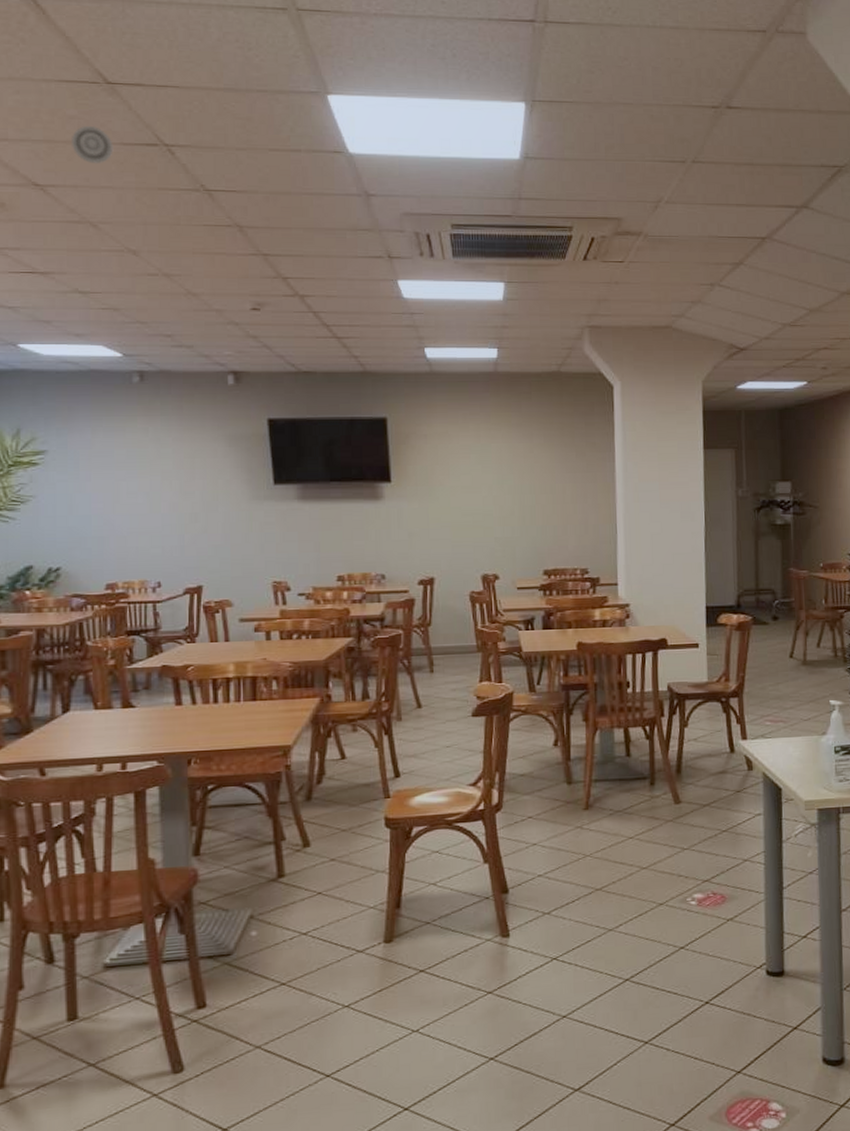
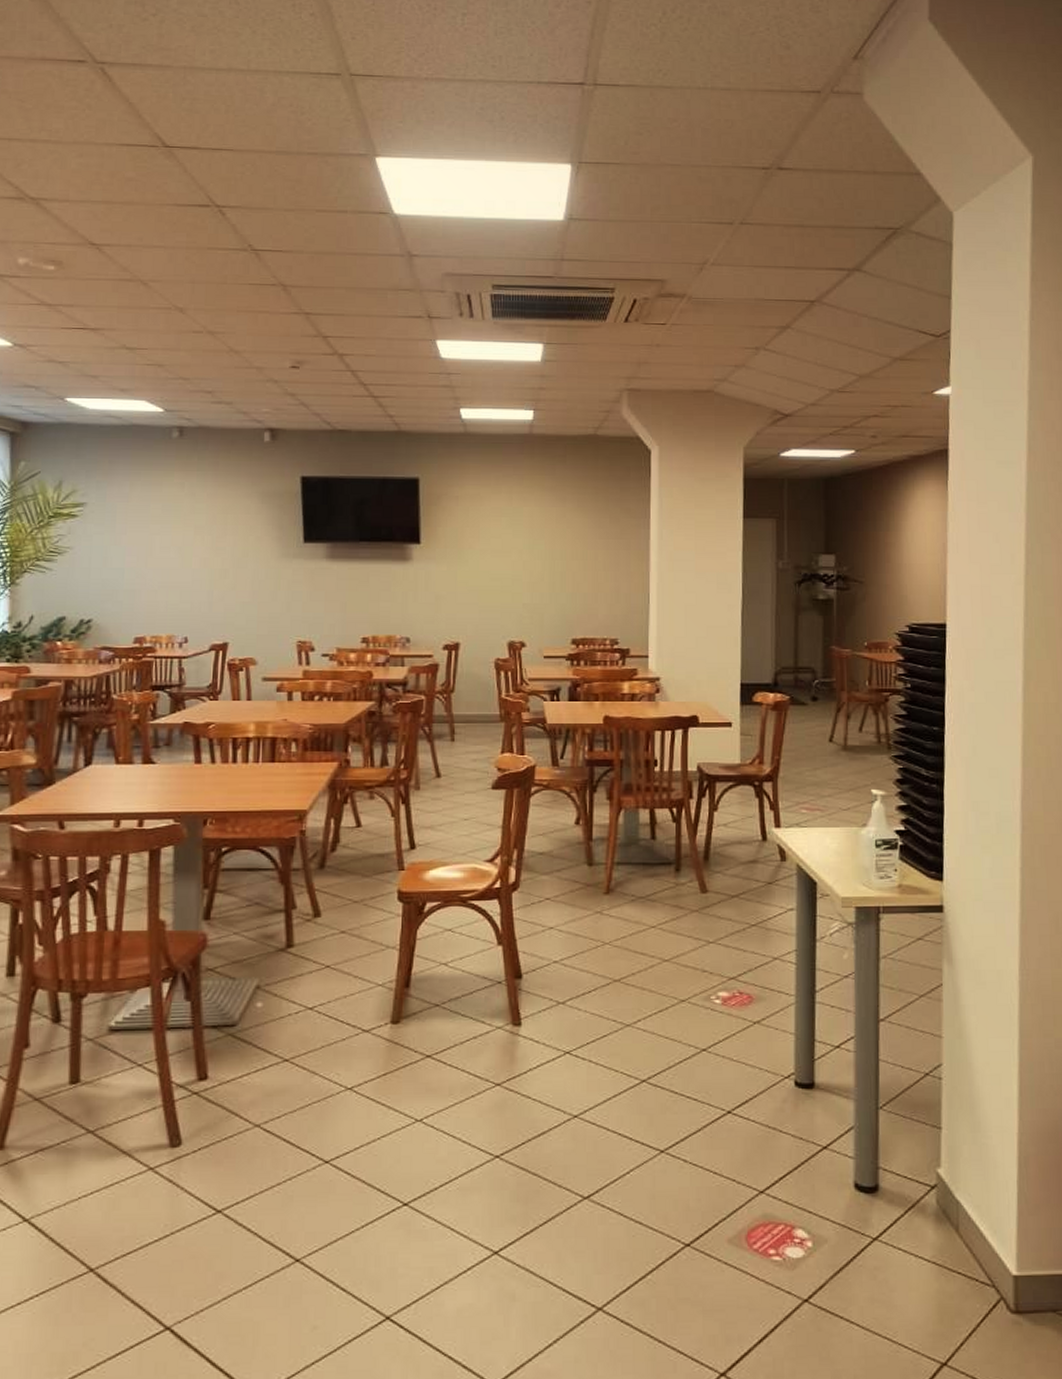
smoke detector: present [72,126,113,164] -> none [128,188,168,225]

